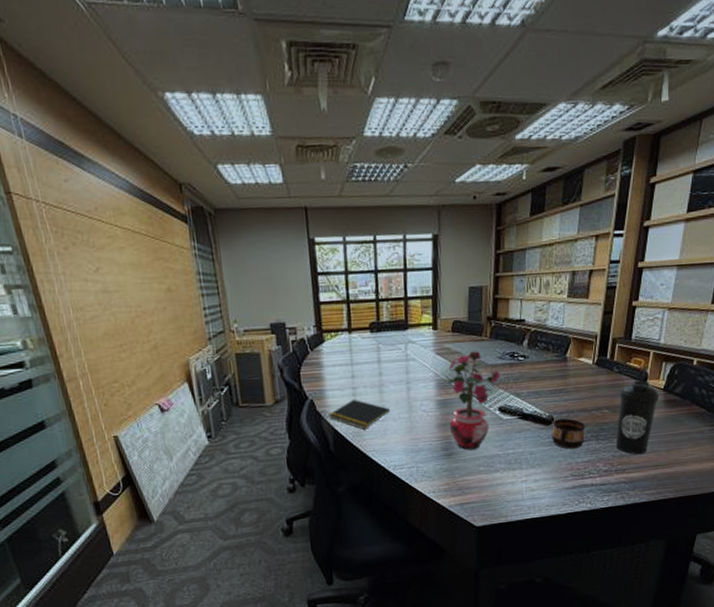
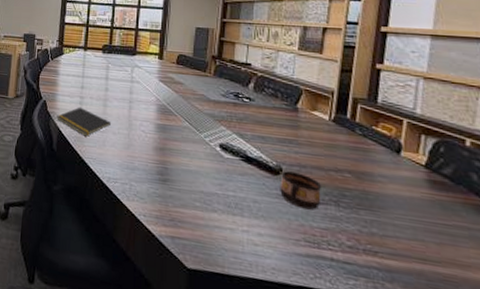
potted plant: present [443,351,501,450] -> none [164,84,224,182]
water bottle: present [615,380,660,455] -> none [362,148,421,240]

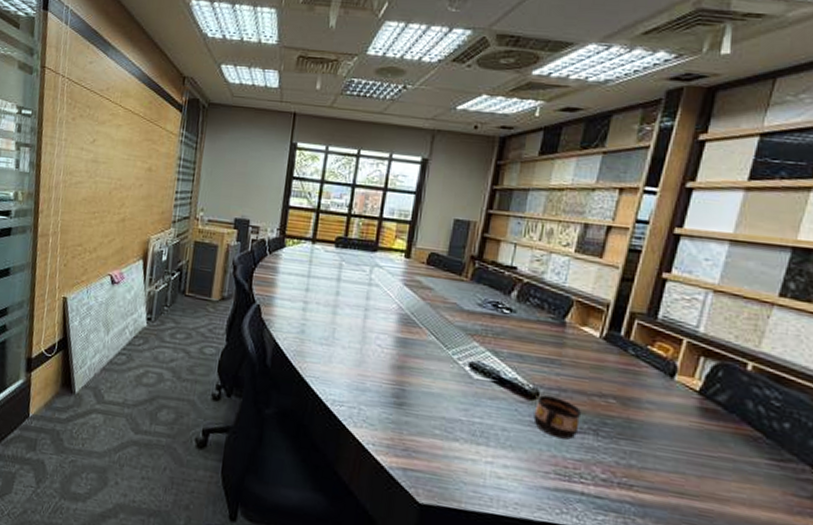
notepad: present [56,107,112,137] -> none [272,314,341,351]

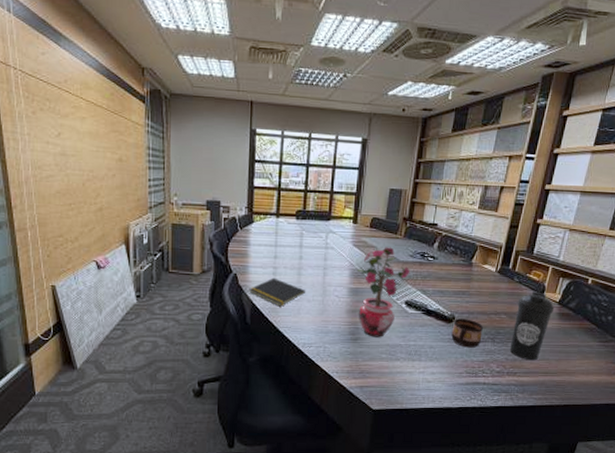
notepad: none [272,314,341,351] -> present [249,277,306,307]
potted plant: none [405,290,478,407] -> present [357,247,411,338]
water bottle: none [621,371,693,472] -> present [509,291,555,361]

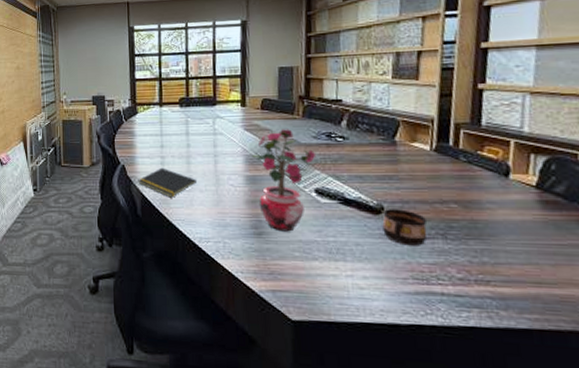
water bottle: present [509,291,555,361] -> none [471,173,532,265]

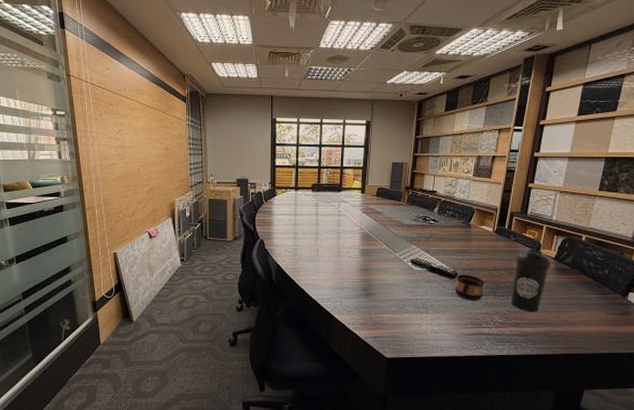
notepad: present [138,167,198,198] -> none [274,242,323,267]
potted plant: present [252,129,317,232] -> none [367,213,414,293]
water bottle: none [471,173,532,265] -> present [510,249,551,313]

